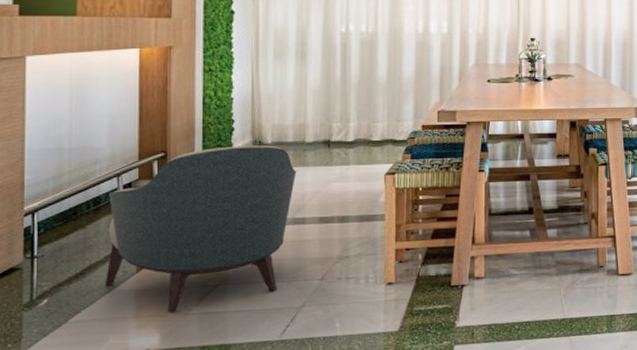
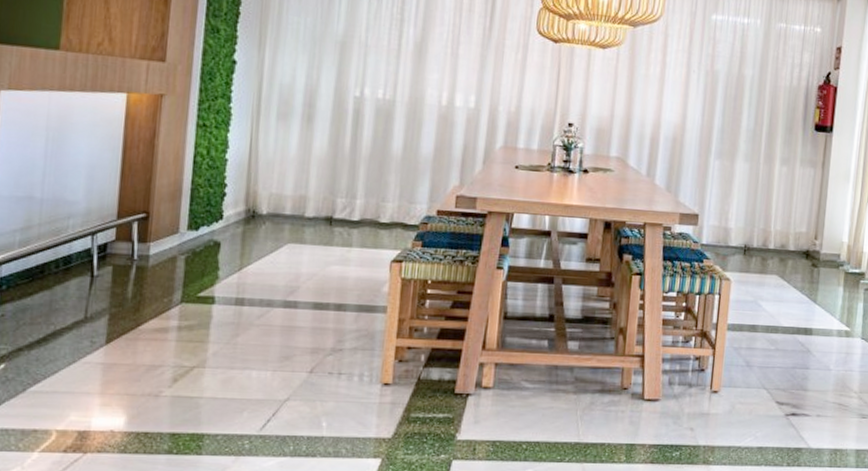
armchair: present [105,145,297,313] -> none [70,213,293,393]

